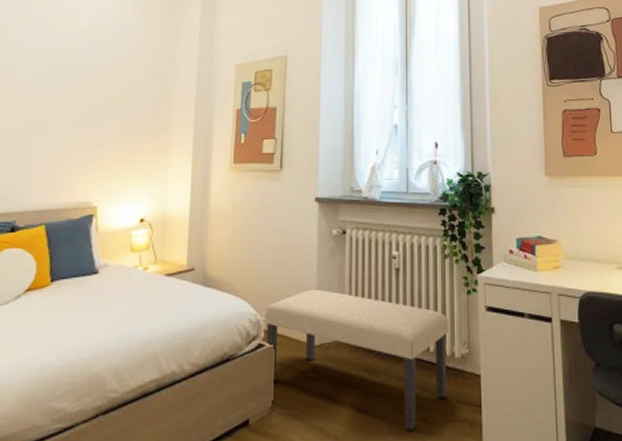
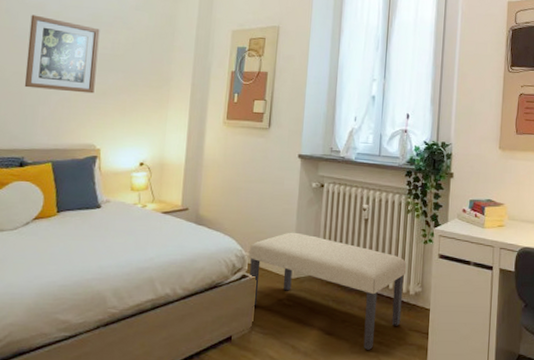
wall art: none [16,65,96,145] -> present [24,14,100,94]

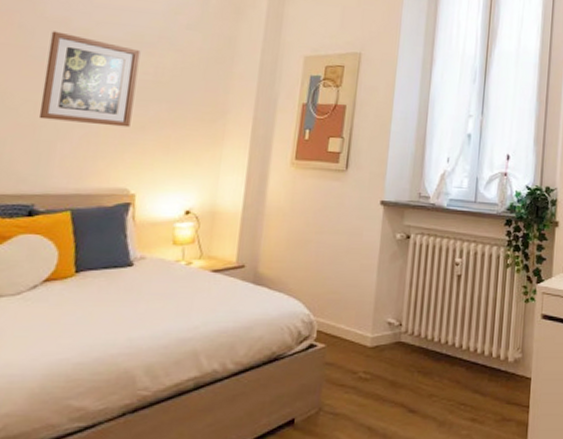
bench: present [248,232,407,350] -> none [317,291,505,429]

